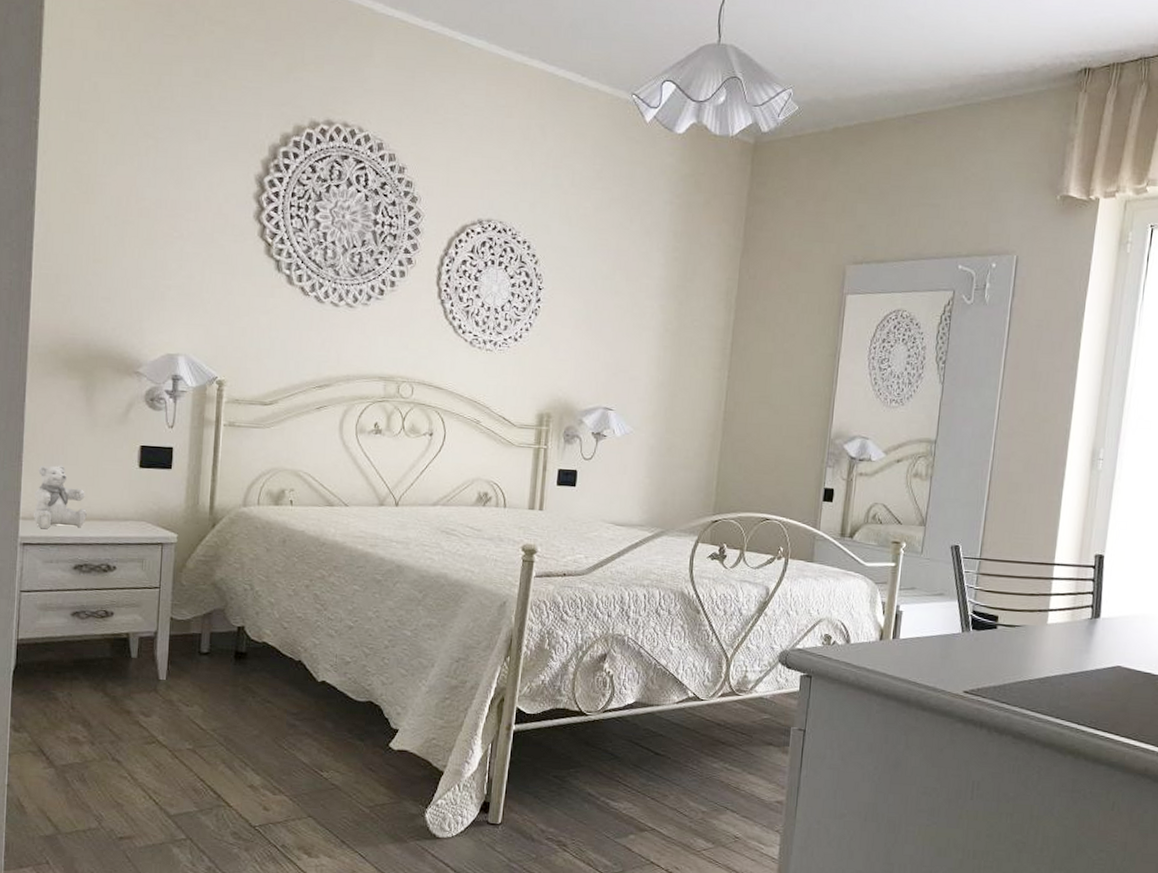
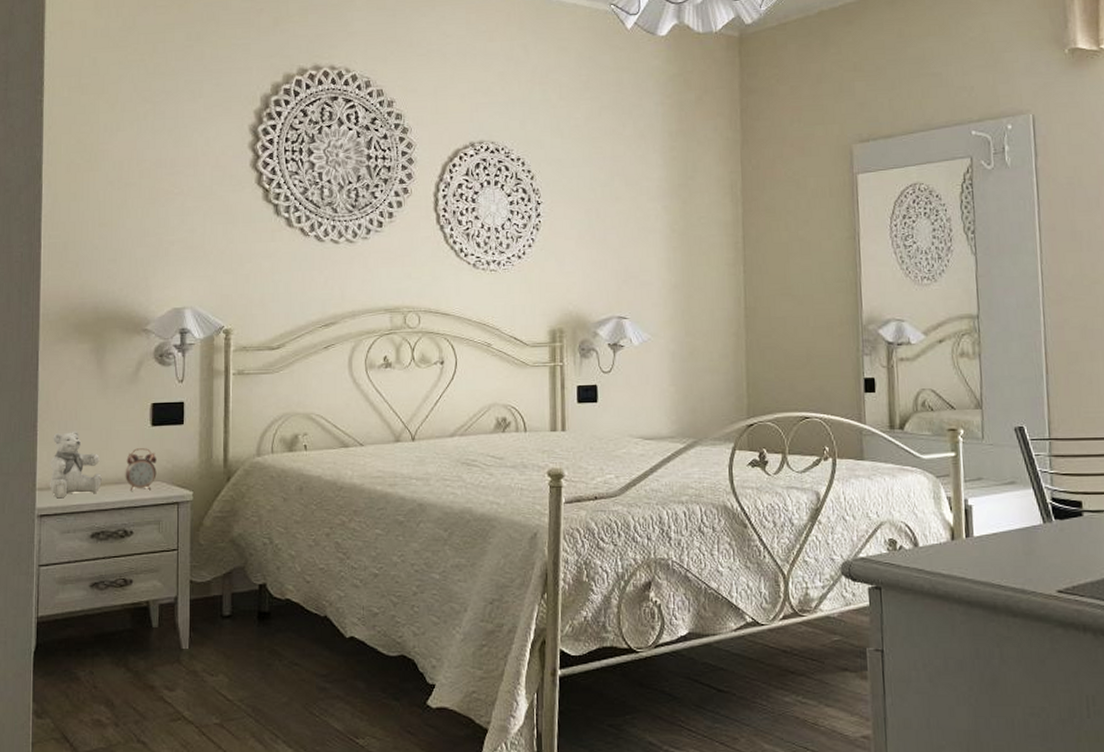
alarm clock: none [110,488,143,530] -> present [125,448,157,491]

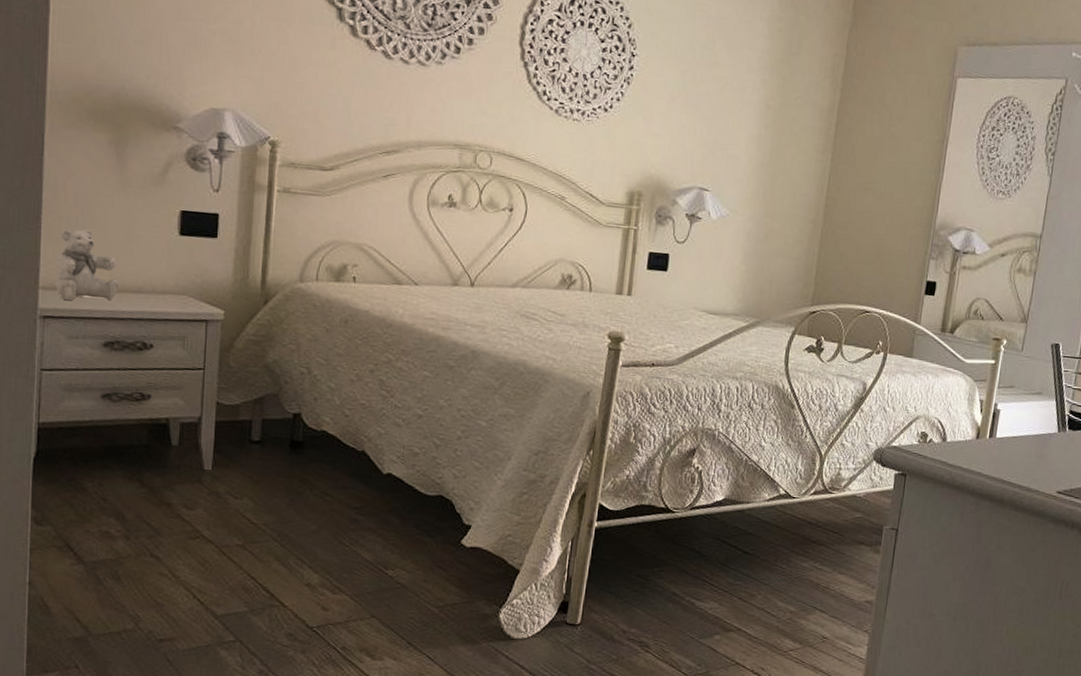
alarm clock: present [125,448,157,491] -> none [146,257,184,304]

